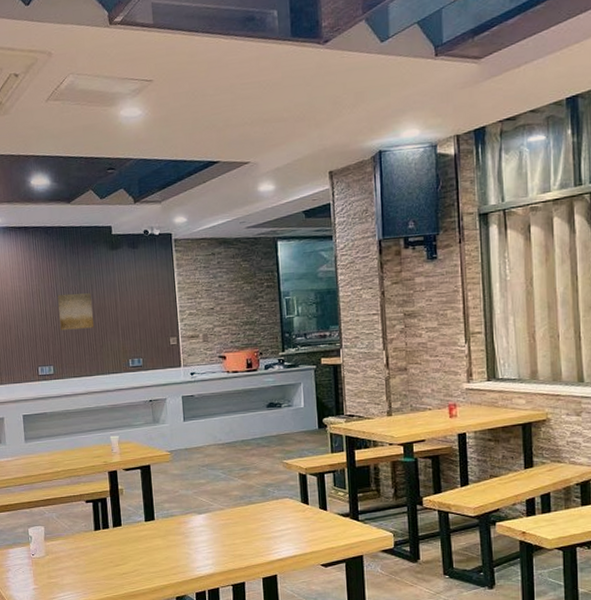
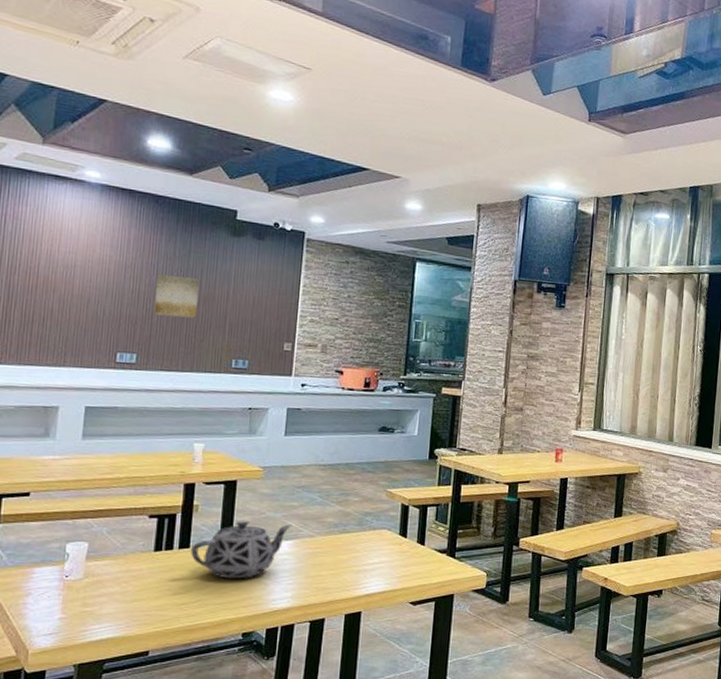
teapot: none [123,499,203,551] -> present [191,520,293,579]

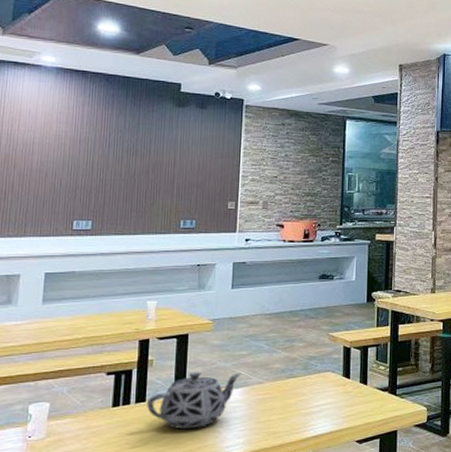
wall art: present [154,273,200,318] -> none [107,145,149,184]

